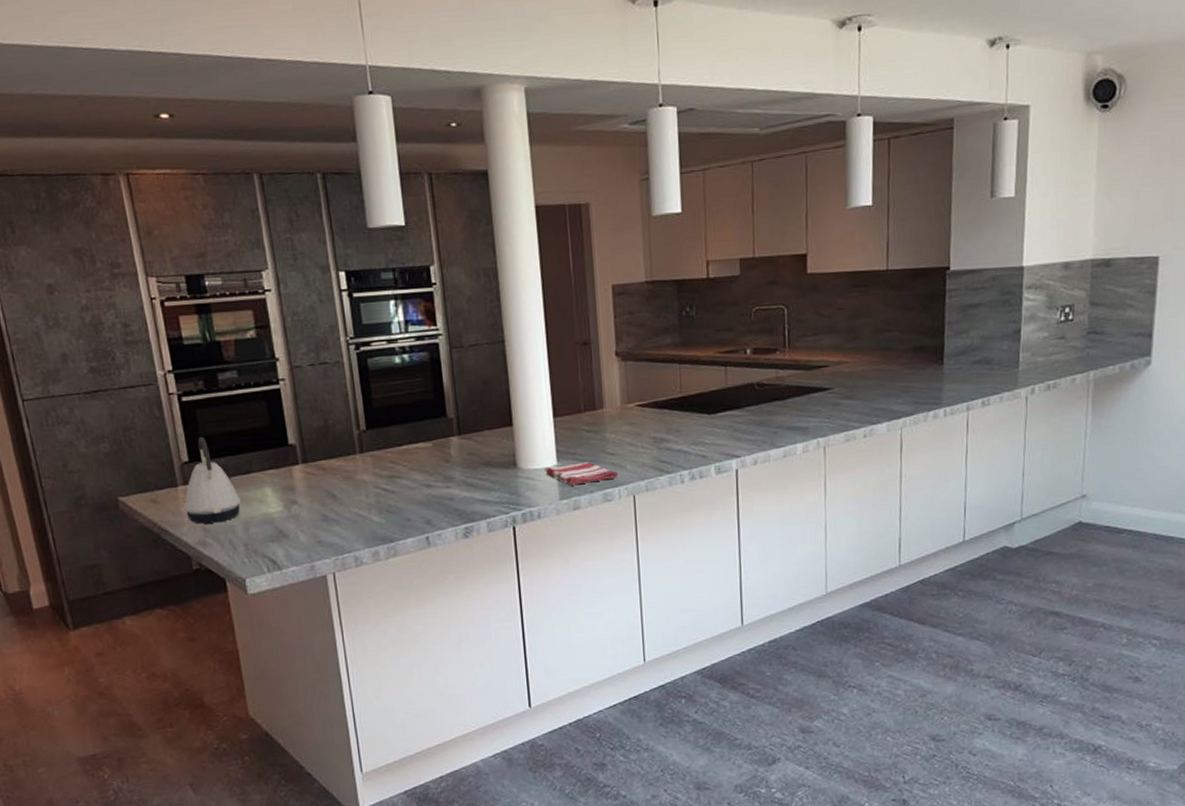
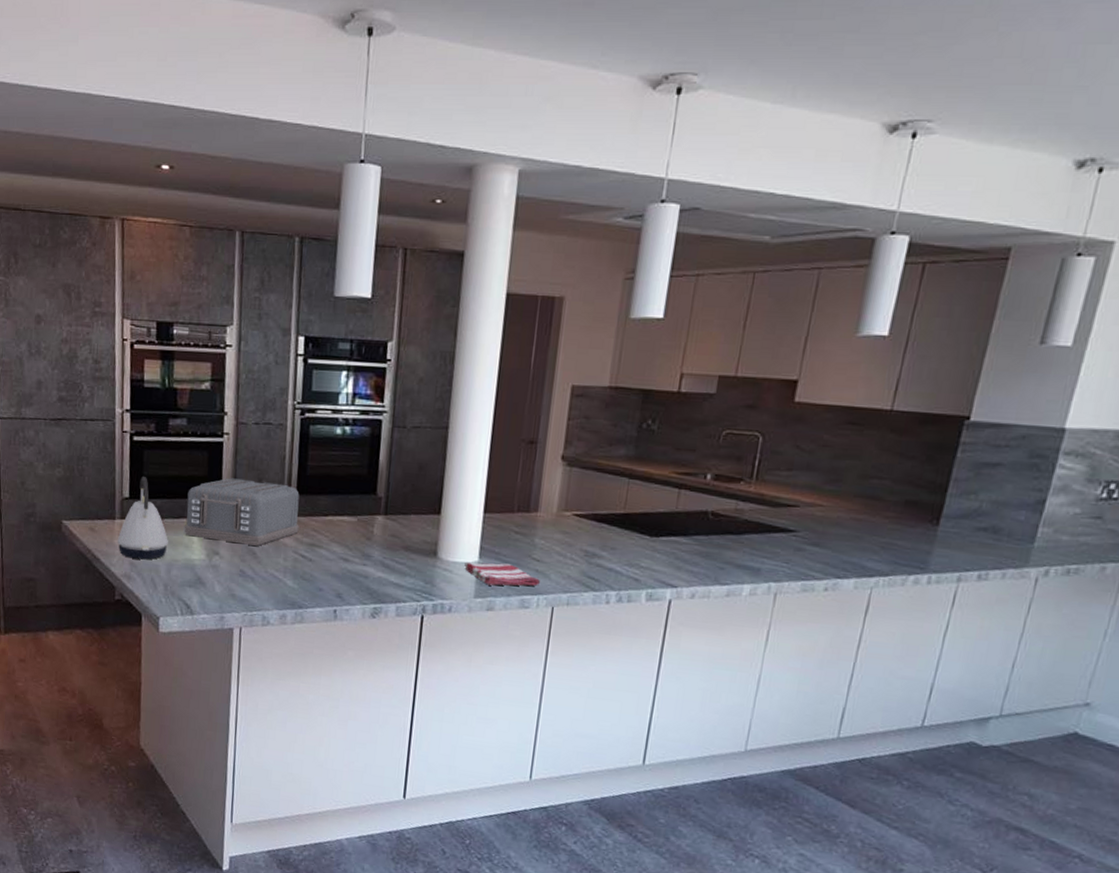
toaster: none [252,421,376,490] -> present [184,478,300,546]

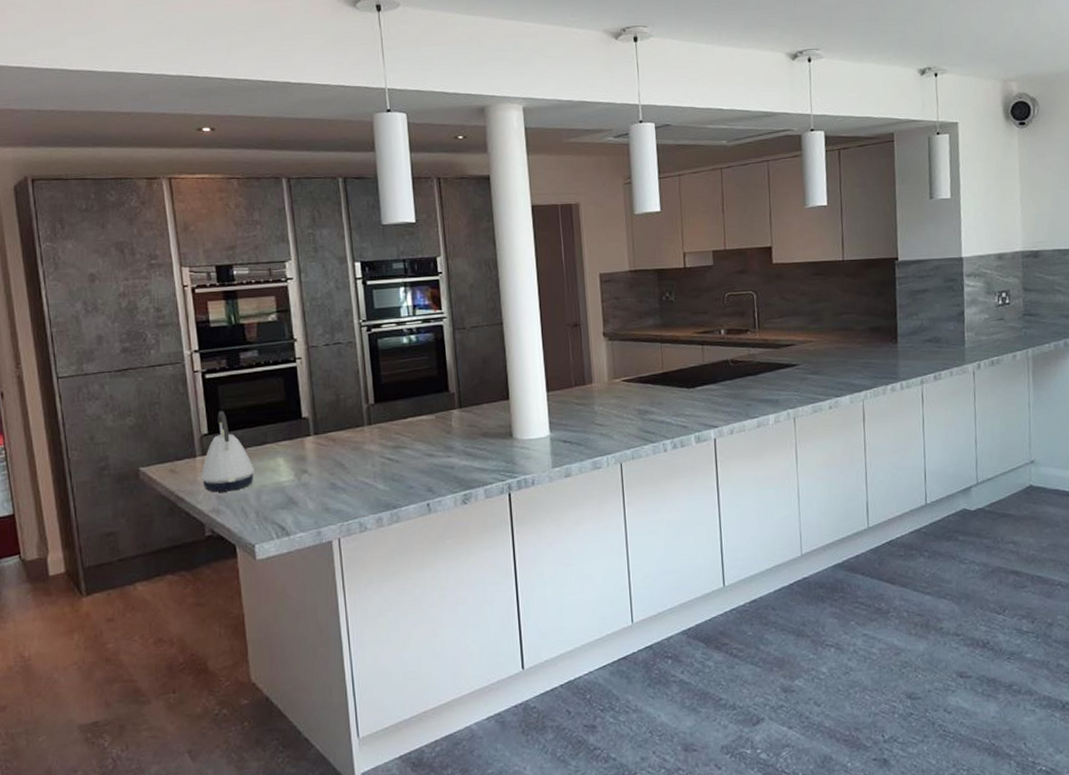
toaster: present [184,478,300,546] -> none [268,396,382,460]
dish towel: present [464,561,541,586] -> none [538,432,607,455]

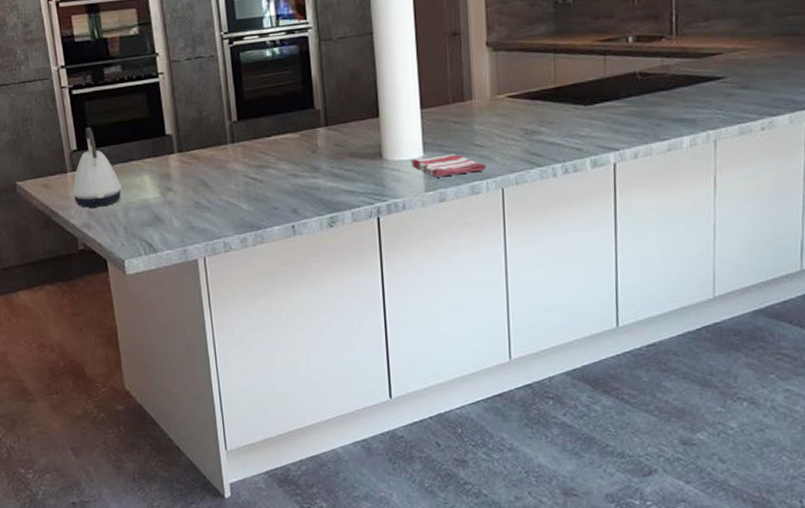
dish towel: none [538,432,607,455] -> present [411,154,487,178]

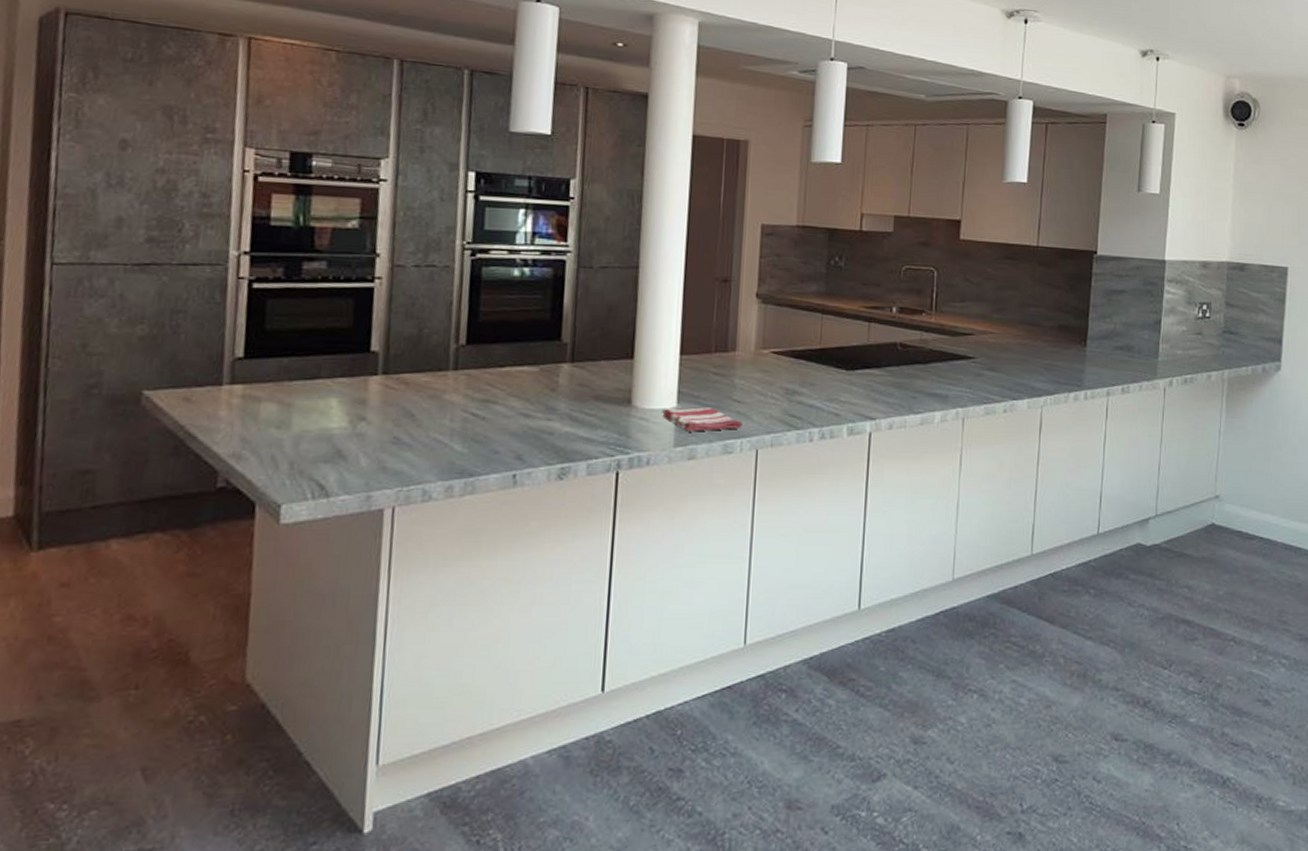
kettle: present [71,126,122,208] -> none [223,330,297,433]

